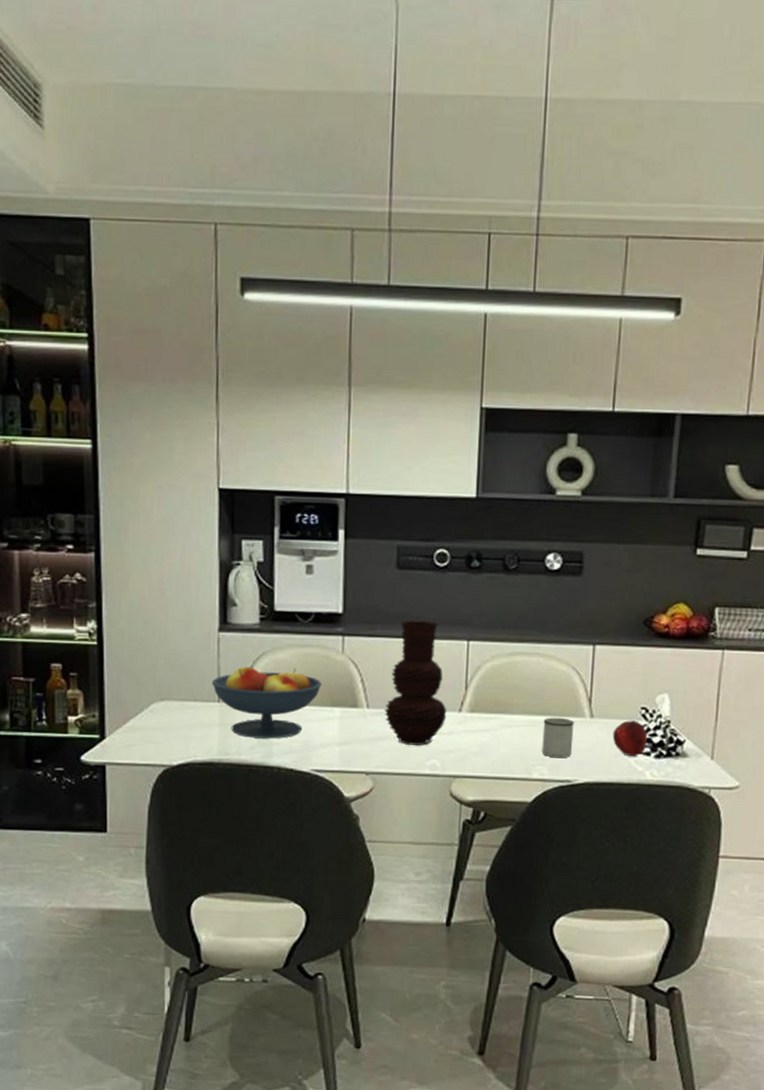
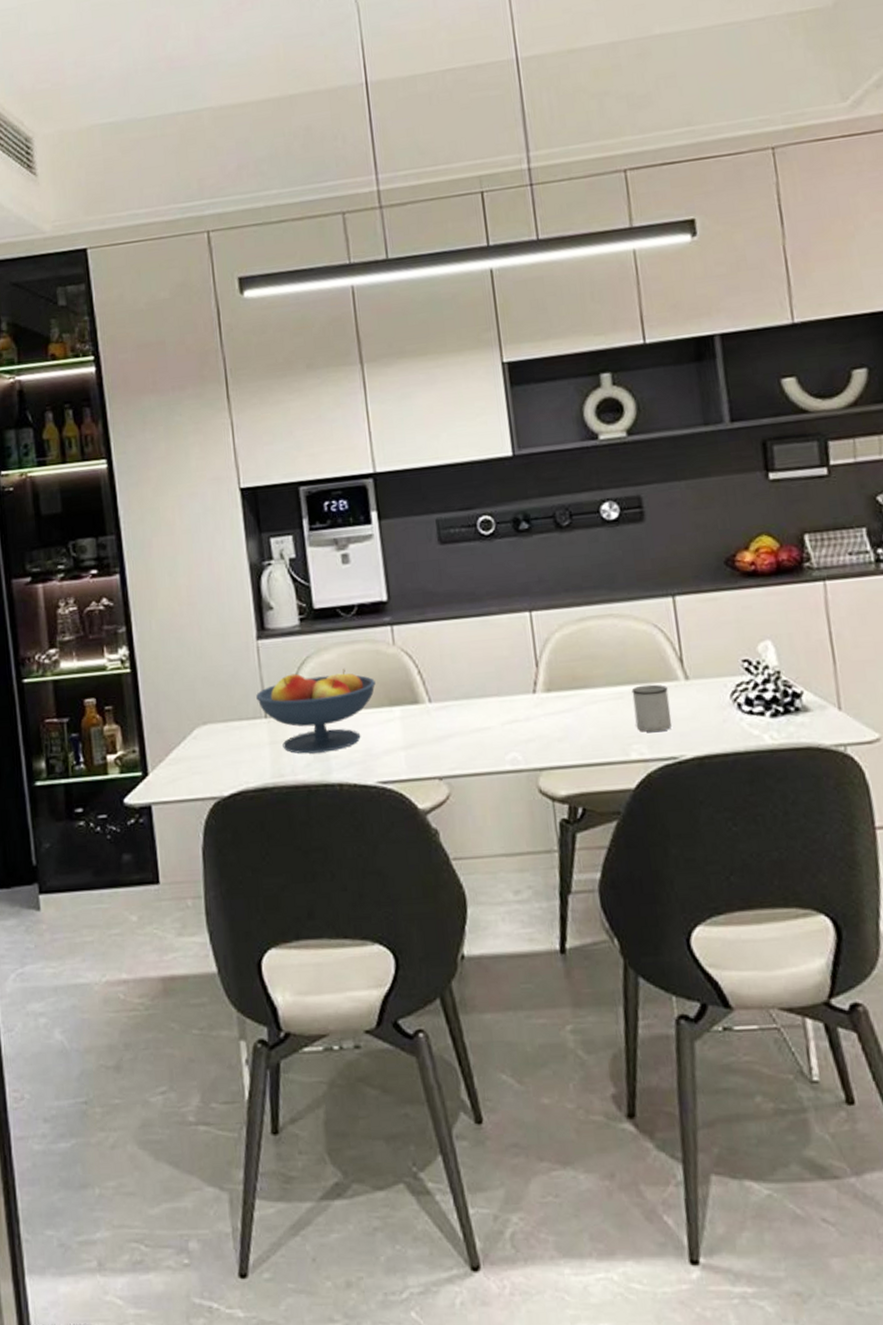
vase: present [384,620,447,746] -> none [449,596,520,740]
apple: present [612,720,648,757] -> none [715,676,758,720]

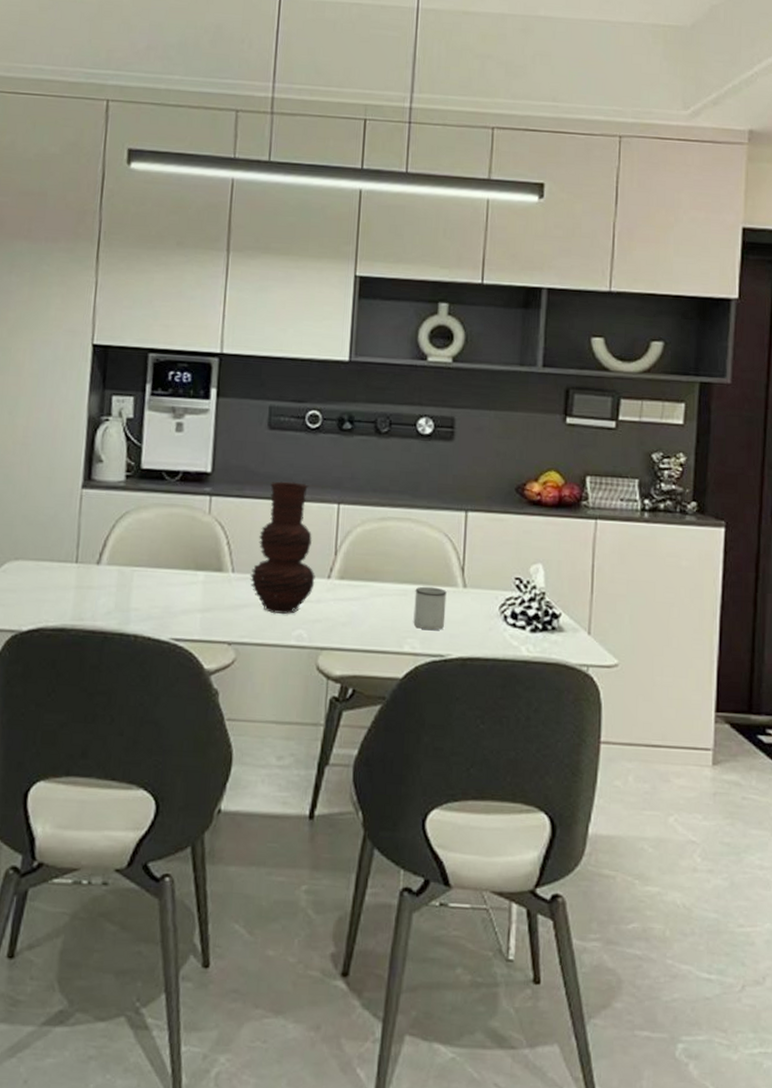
fruit bowl: present [256,669,376,754] -> none [71,525,186,604]
vase: none [449,596,520,740] -> present [250,481,315,615]

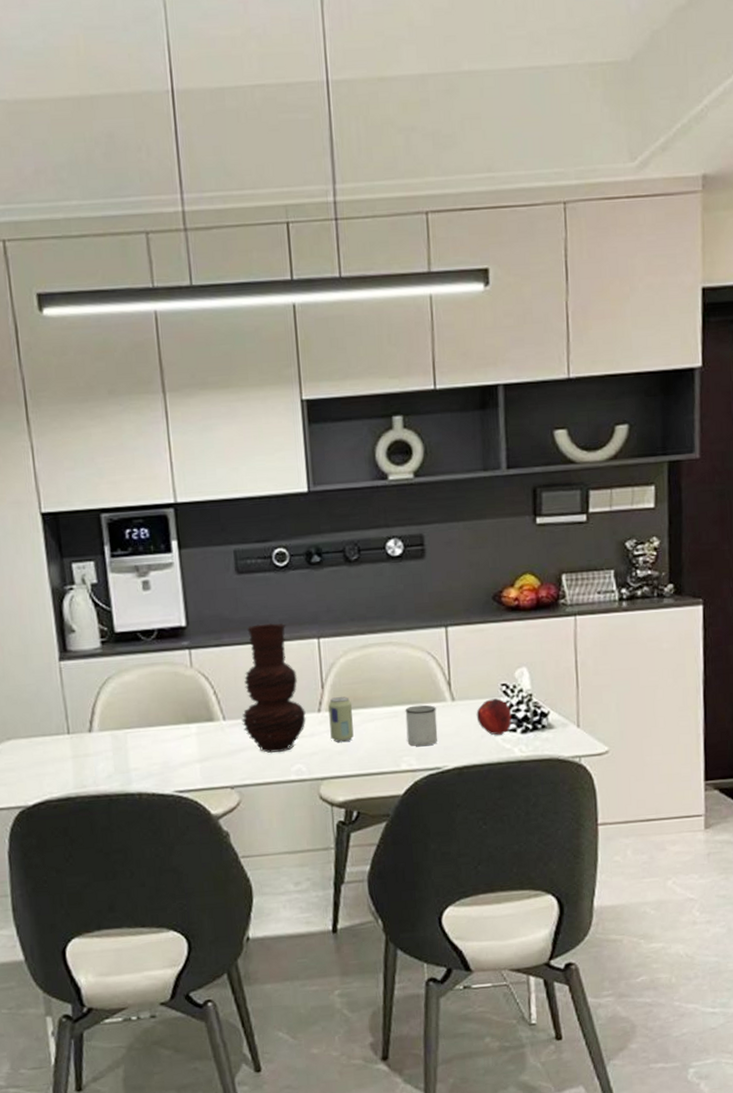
beverage can: none [337,566,363,614] -> present [328,696,354,743]
apple: none [486,591,523,631] -> present [476,698,512,735]

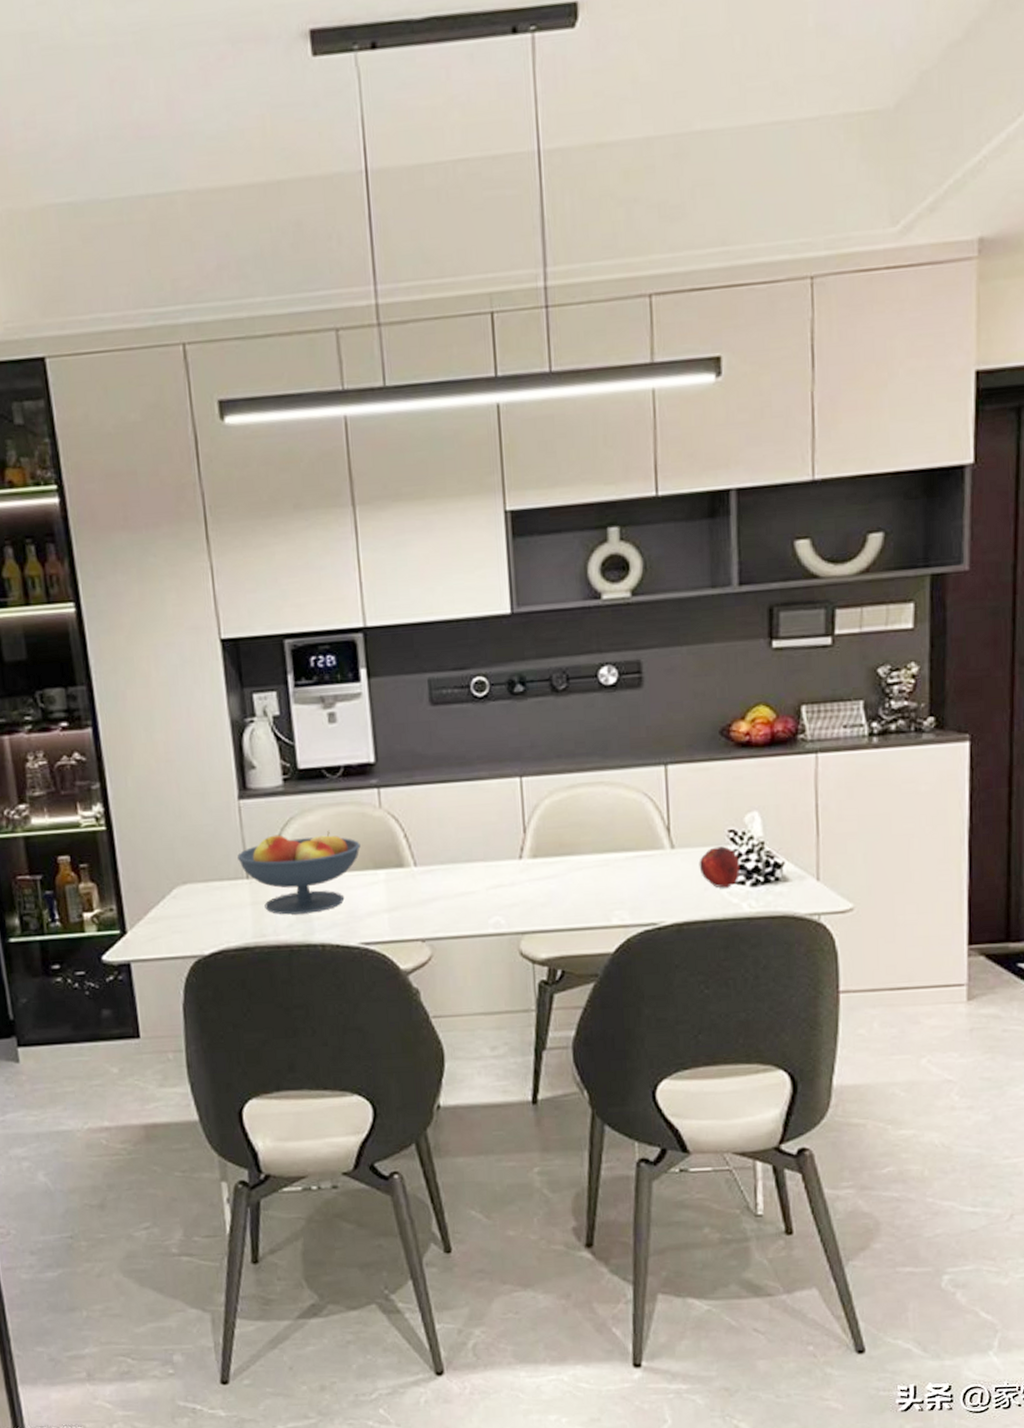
fruit bowl: none [59,689,174,767] -> present [238,831,361,915]
vase: present [241,623,306,754] -> none [434,760,506,904]
beverage can: present [328,696,354,743] -> none [531,842,559,894]
mug: present [405,704,438,747] -> none [617,852,655,900]

